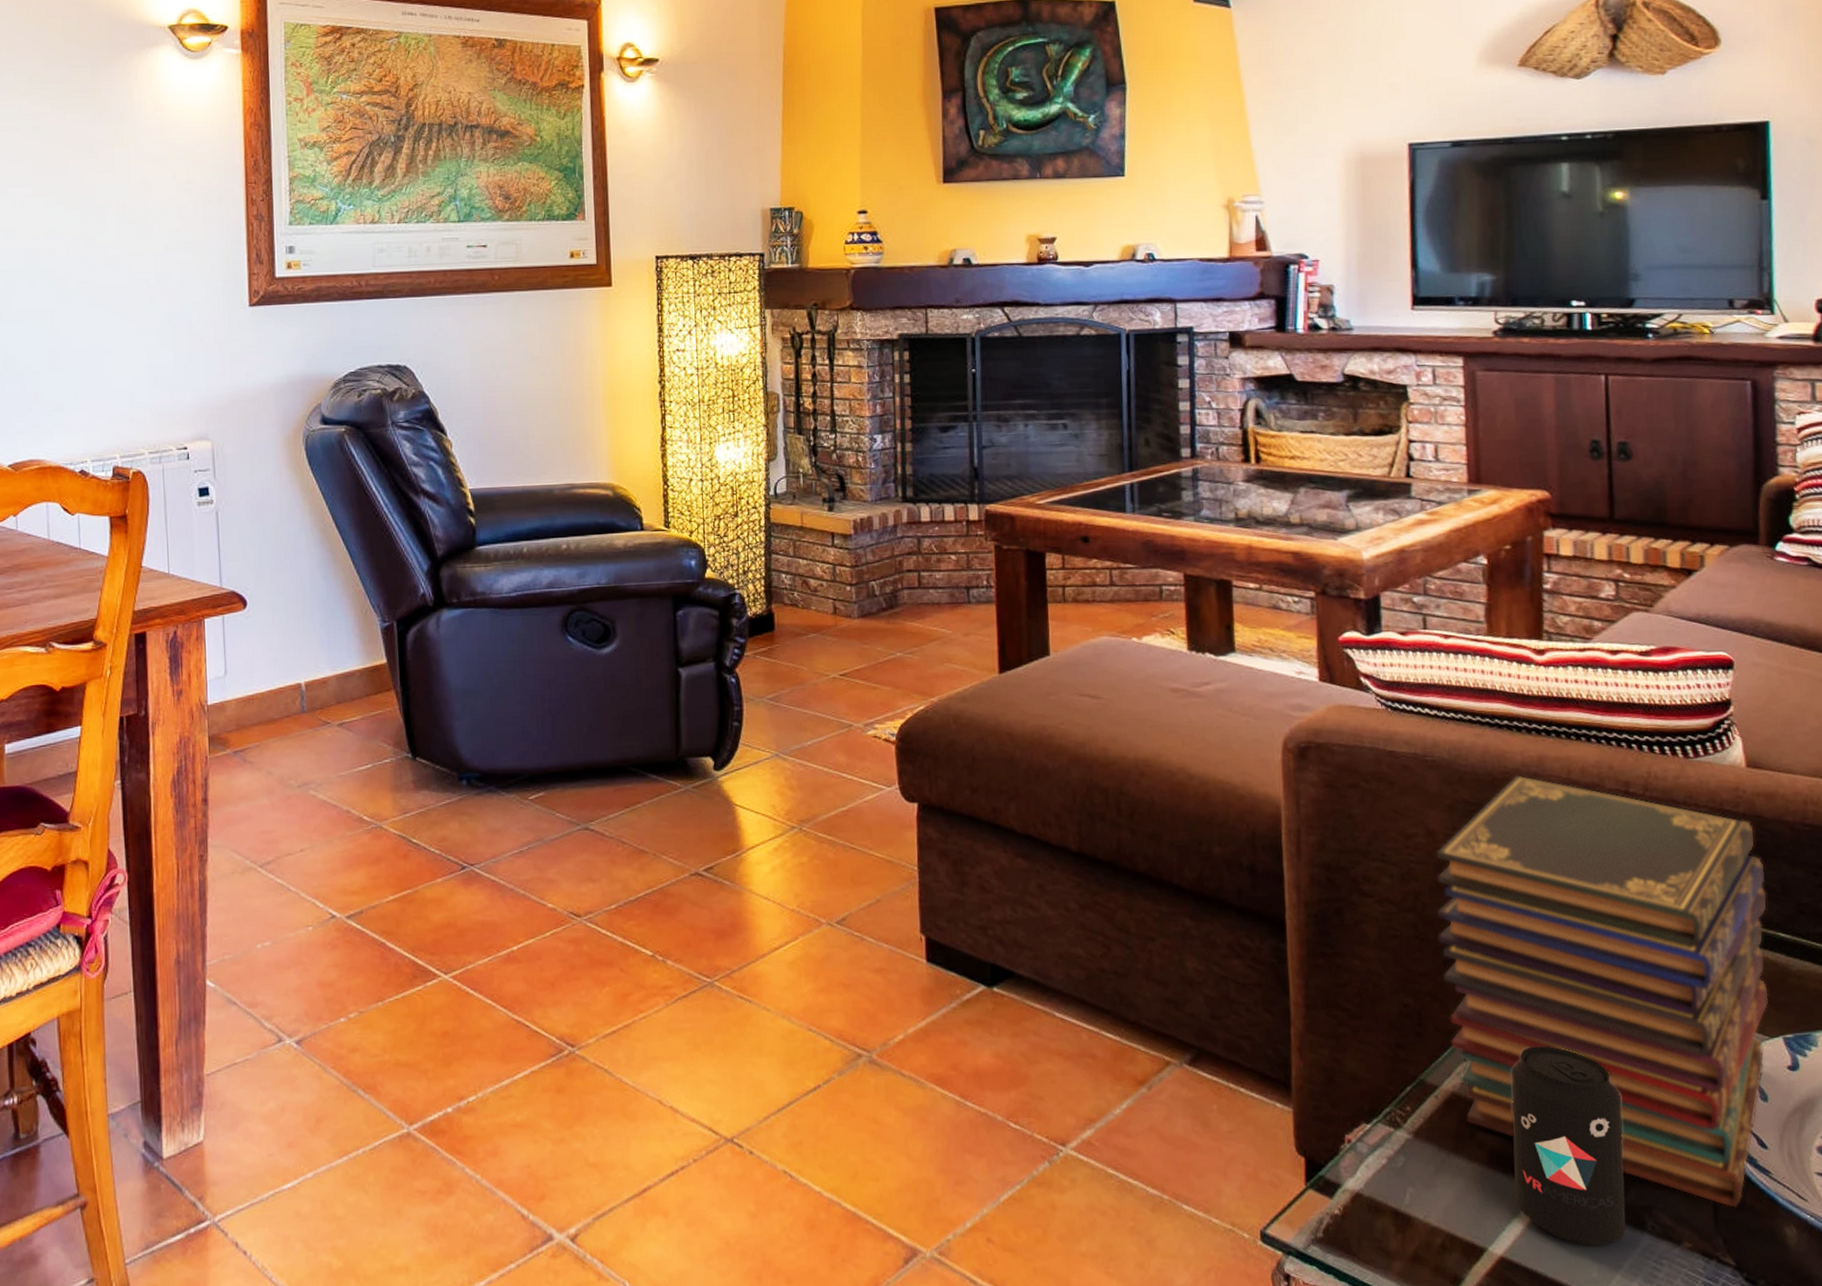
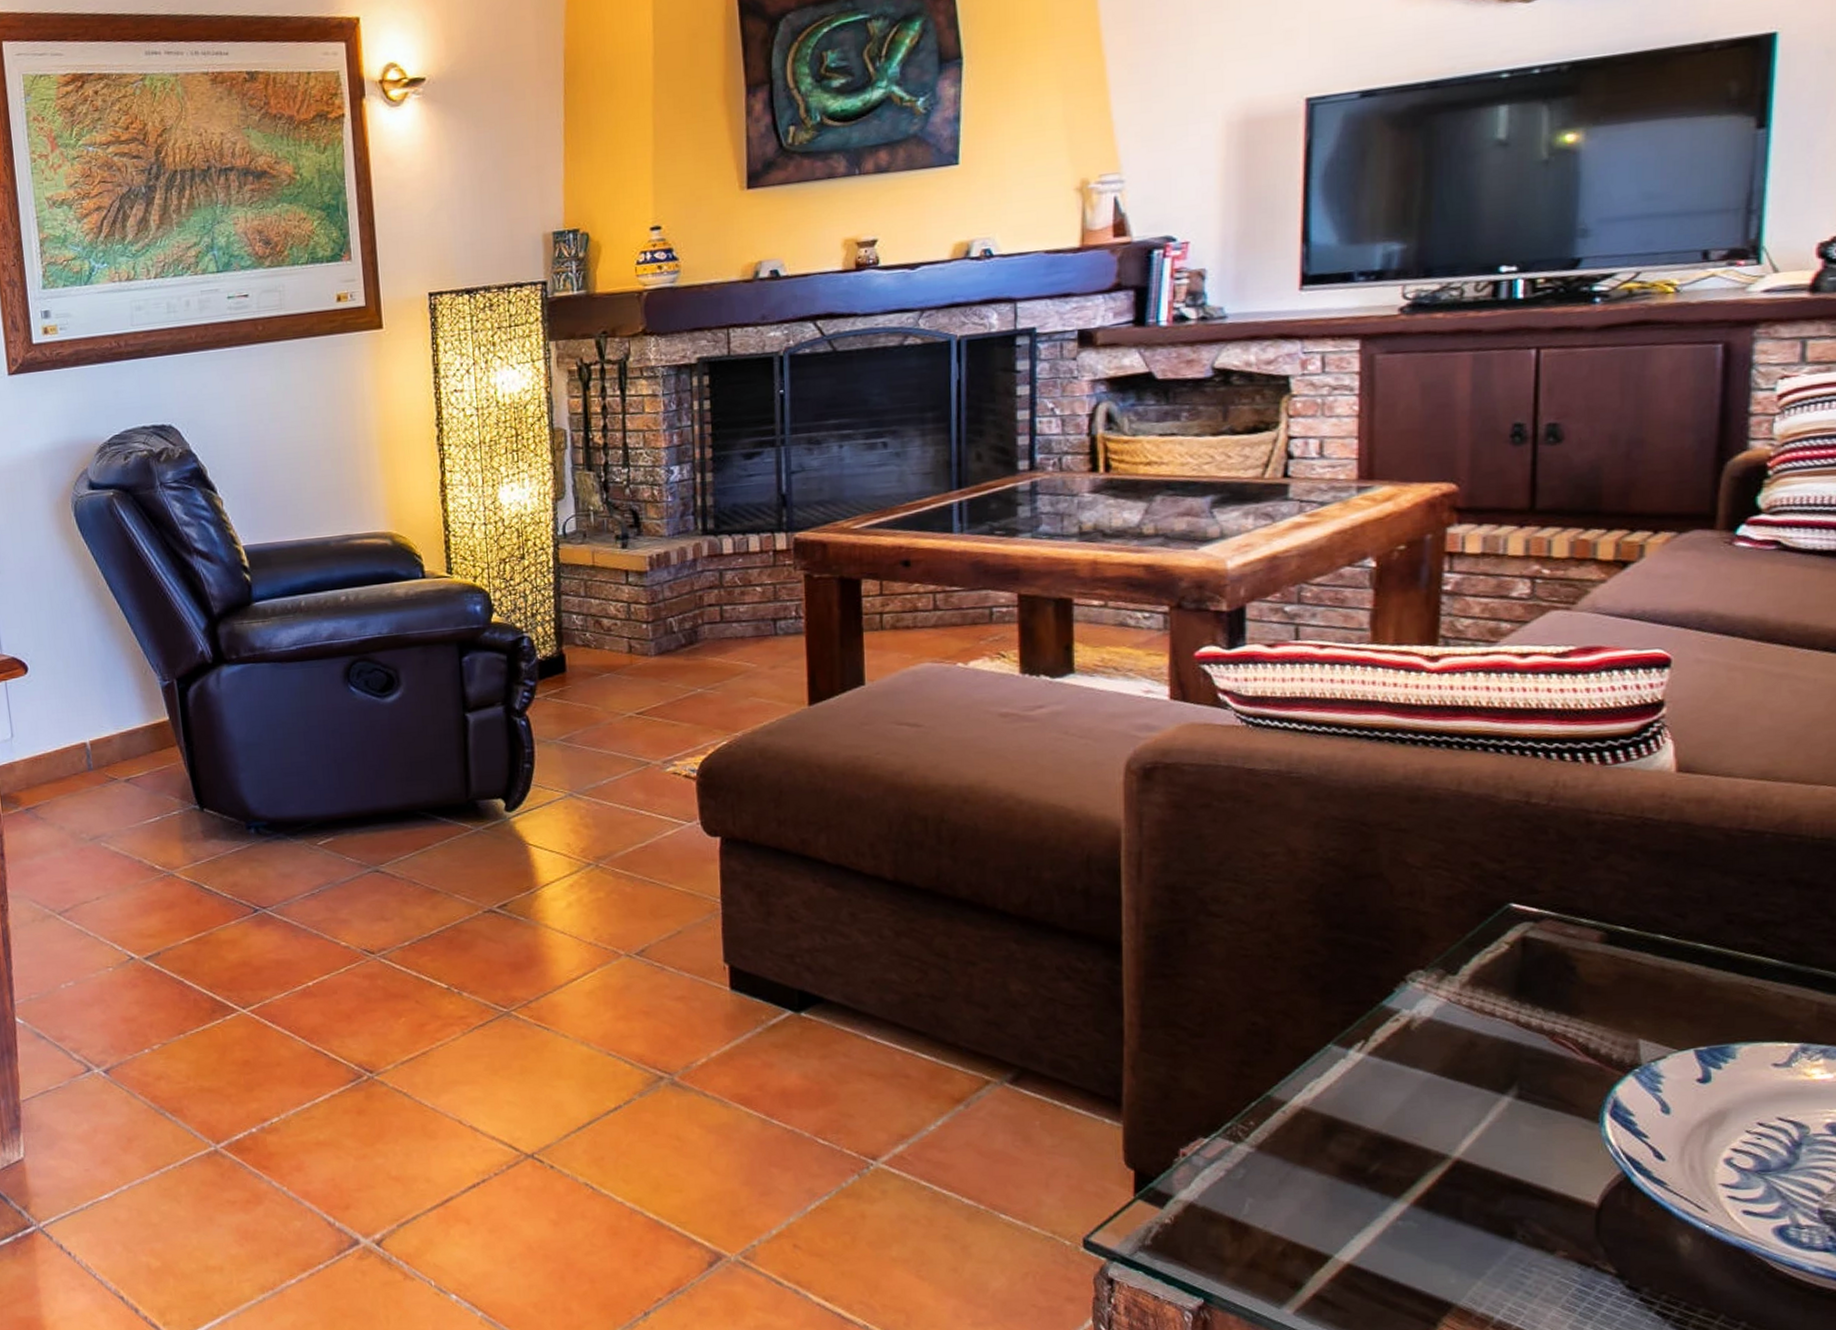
book stack: present [1436,775,1768,1208] -> none [1293,789,1689,1218]
beverage can: present [1511,1045,1626,1246] -> none [1367,1061,1497,1254]

